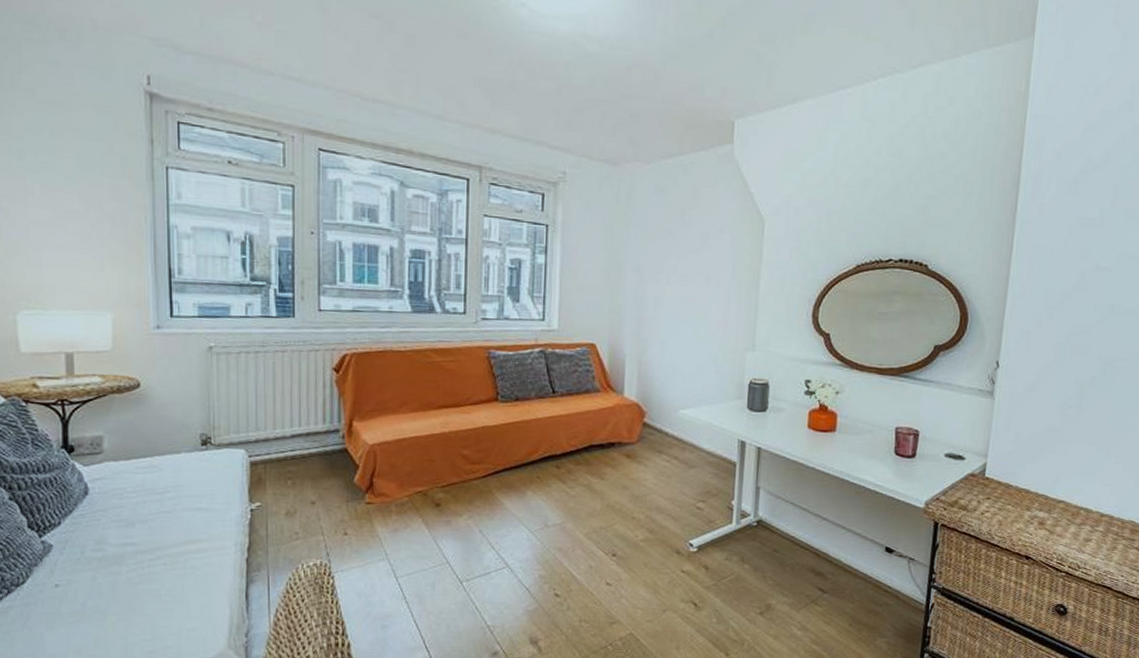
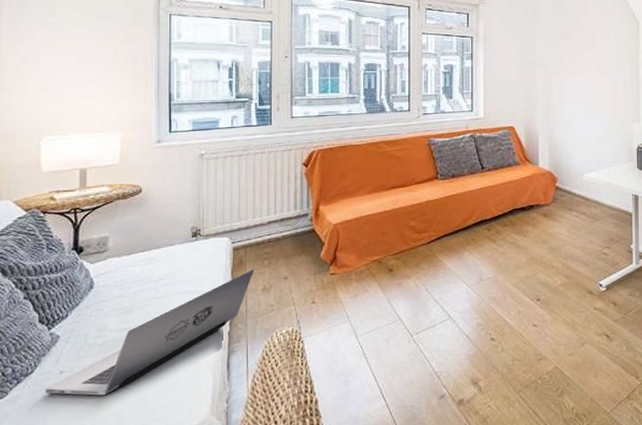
laptop: none [39,489,276,615] -> present [45,269,255,395]

